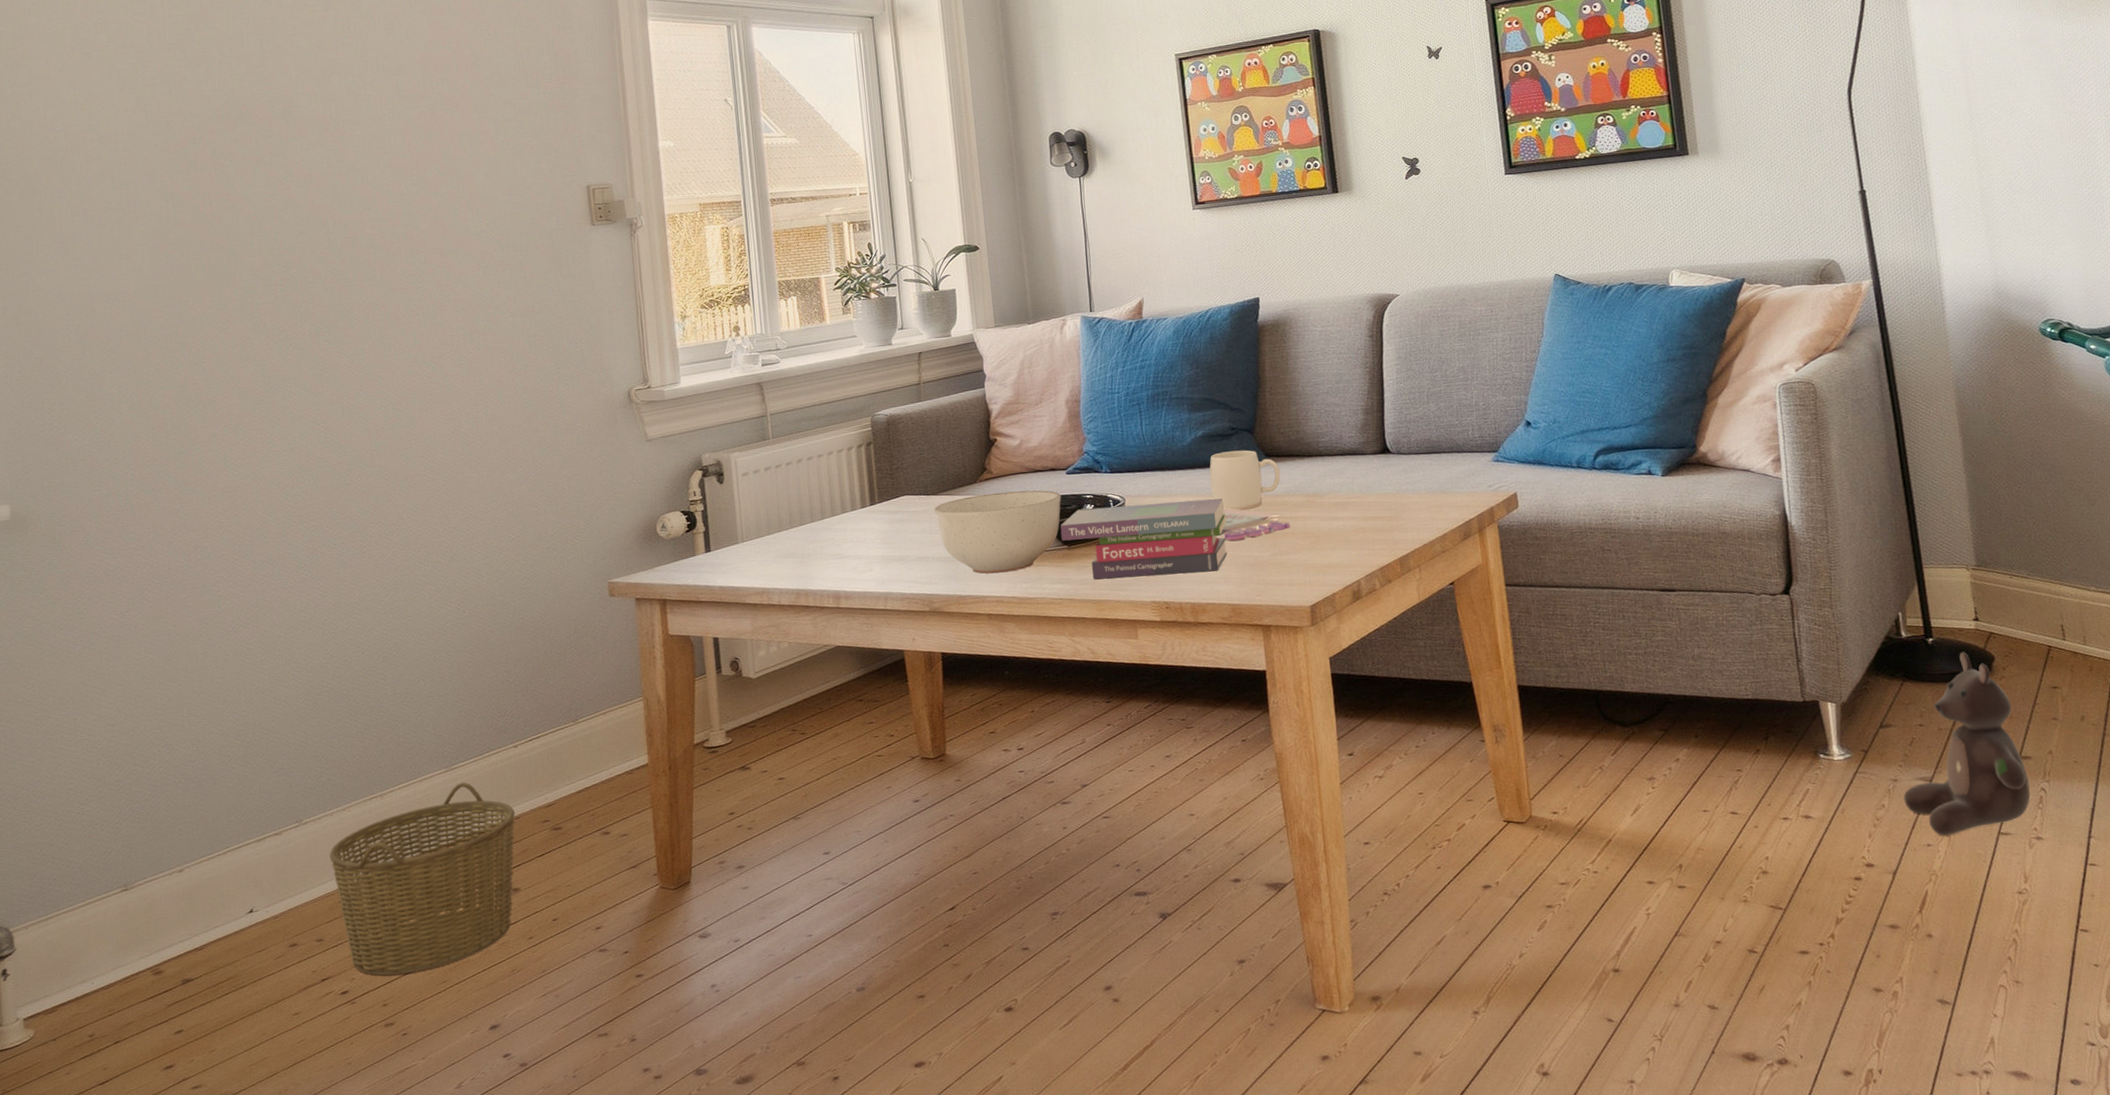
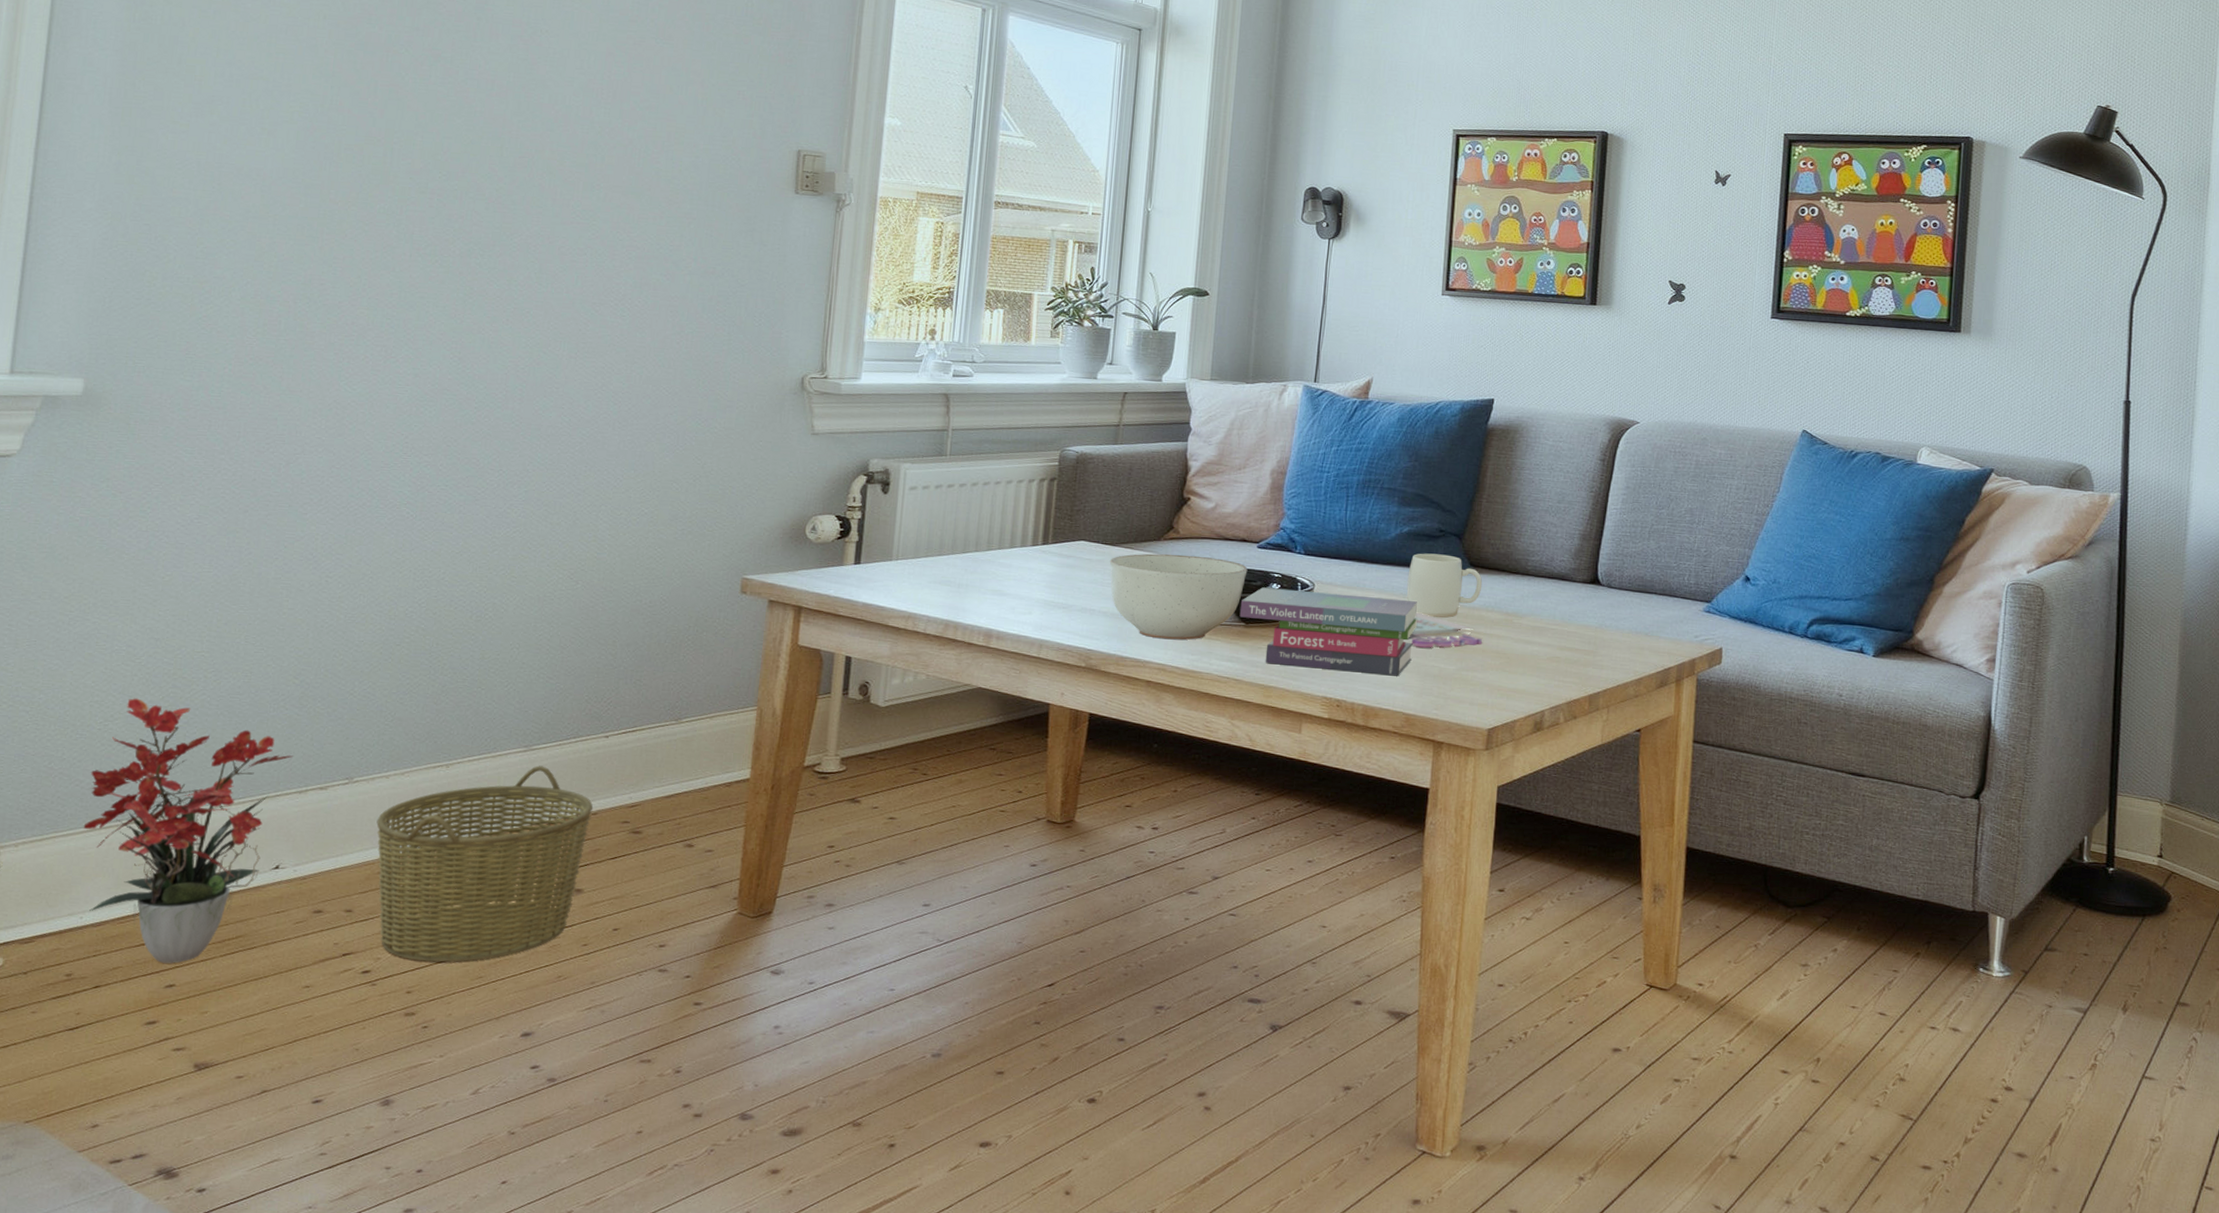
potted flower: none [77,780,248,1013] -> present [83,698,294,964]
stuffed animal: present [1903,651,2030,836] -> none [2055,886,2182,1071]

